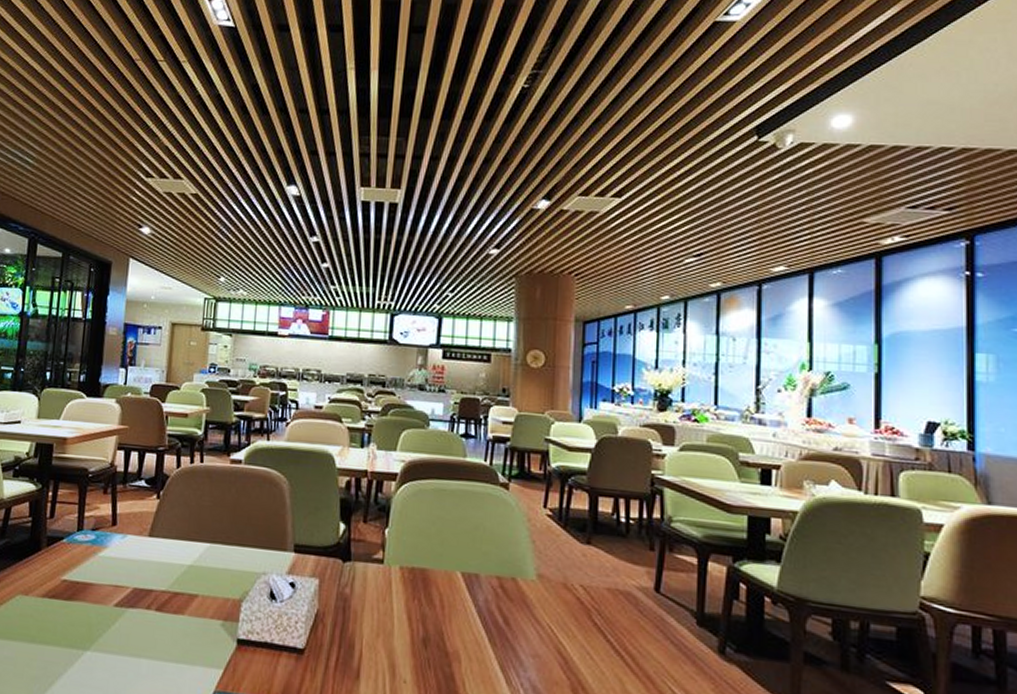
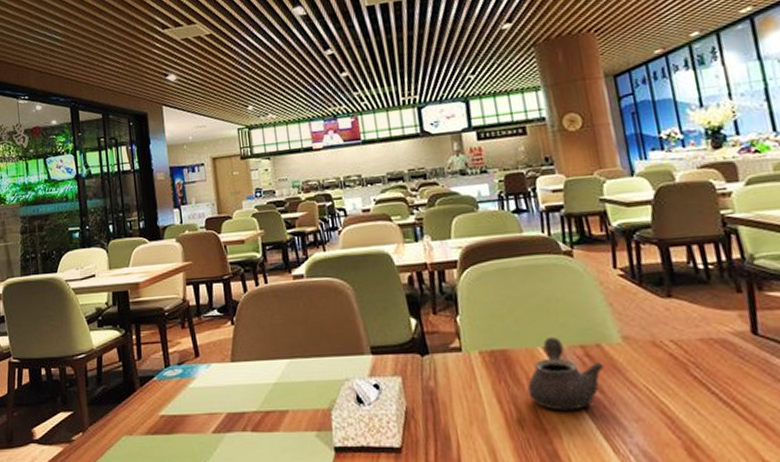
teapot: none [438,563,514,638] -> present [527,336,604,411]

